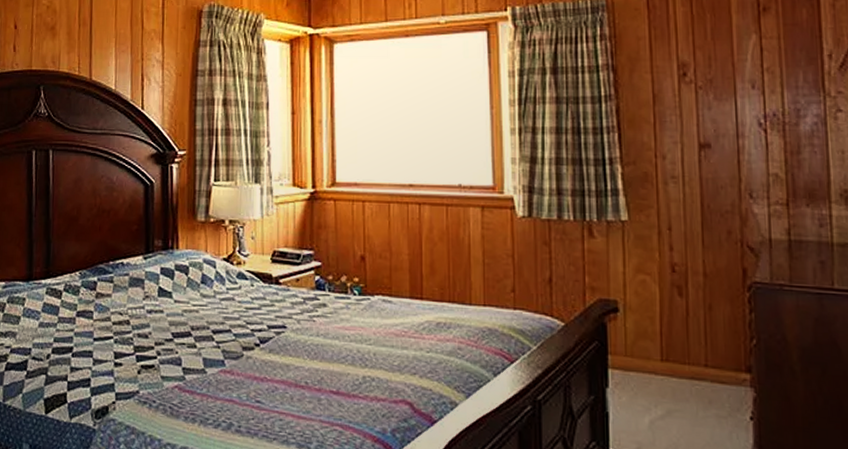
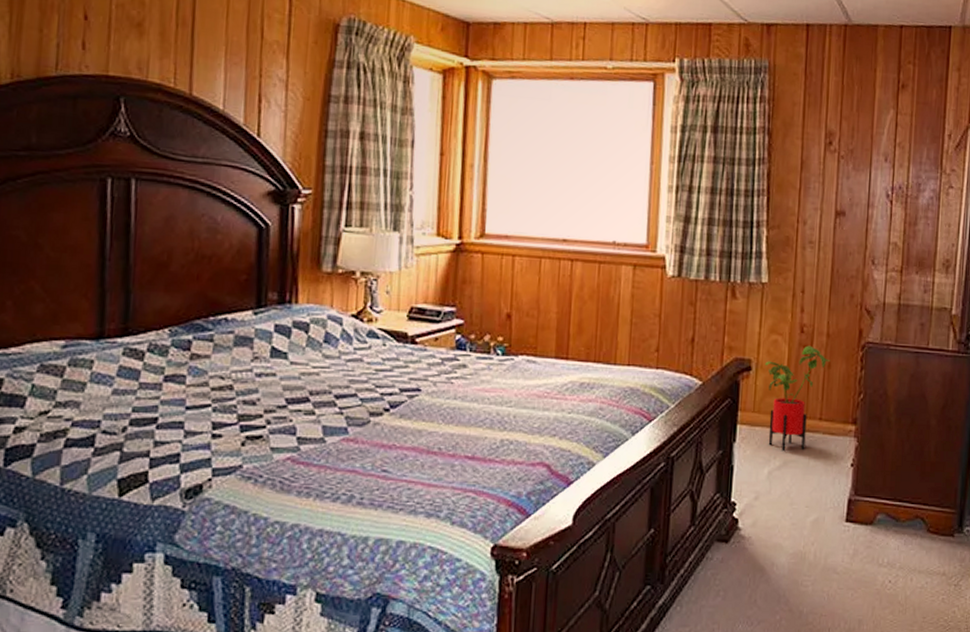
house plant: none [634,286,711,399] -> present [765,345,831,451]

